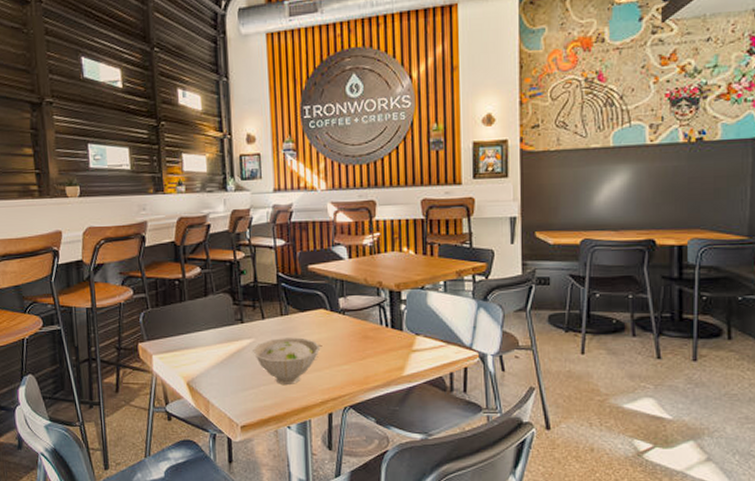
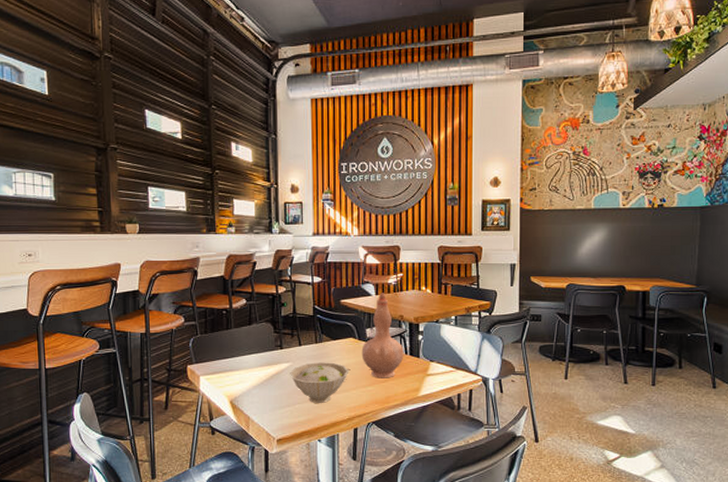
vase: none [334,256,384,356] -> present [361,293,404,379]

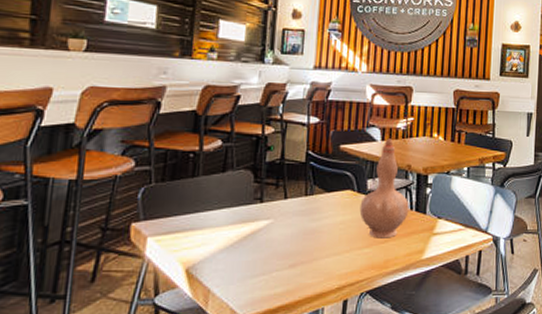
bowl: present [290,362,349,403] -> none [269,219,344,270]

